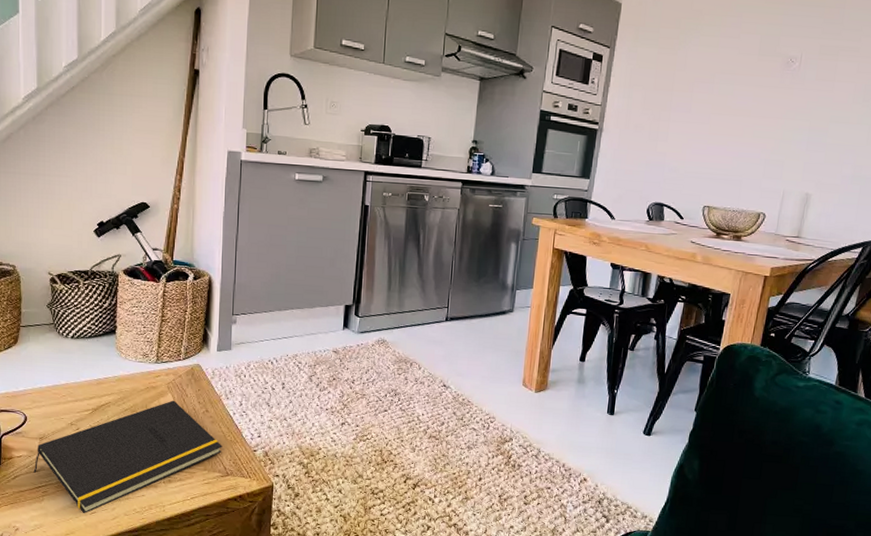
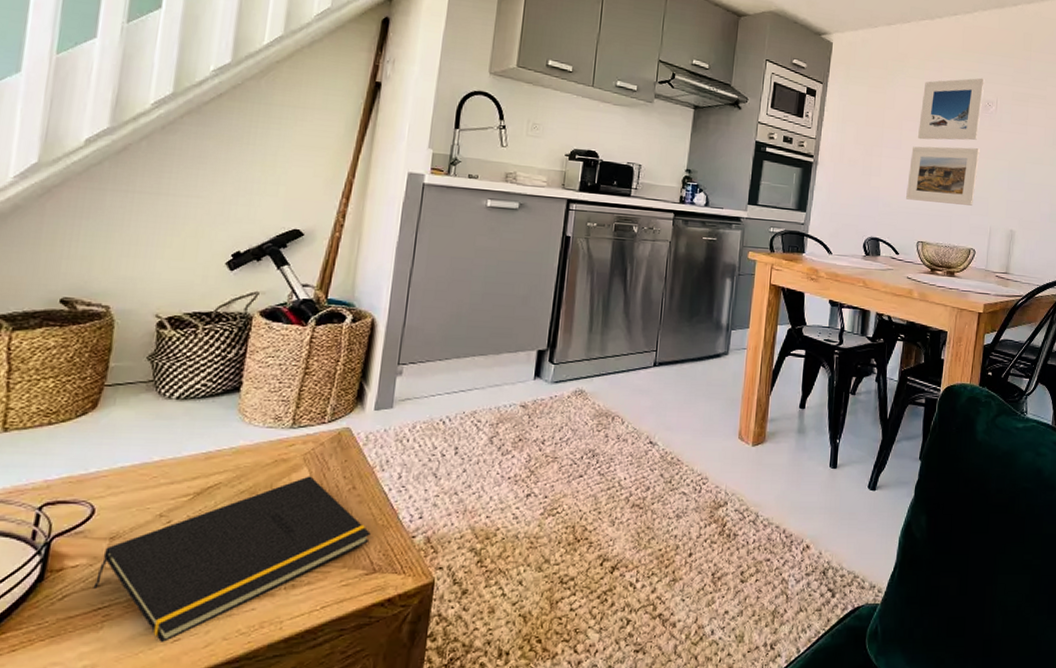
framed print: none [694,108,779,169] -> present [906,146,981,206]
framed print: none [710,31,790,102] -> present [918,78,986,141]

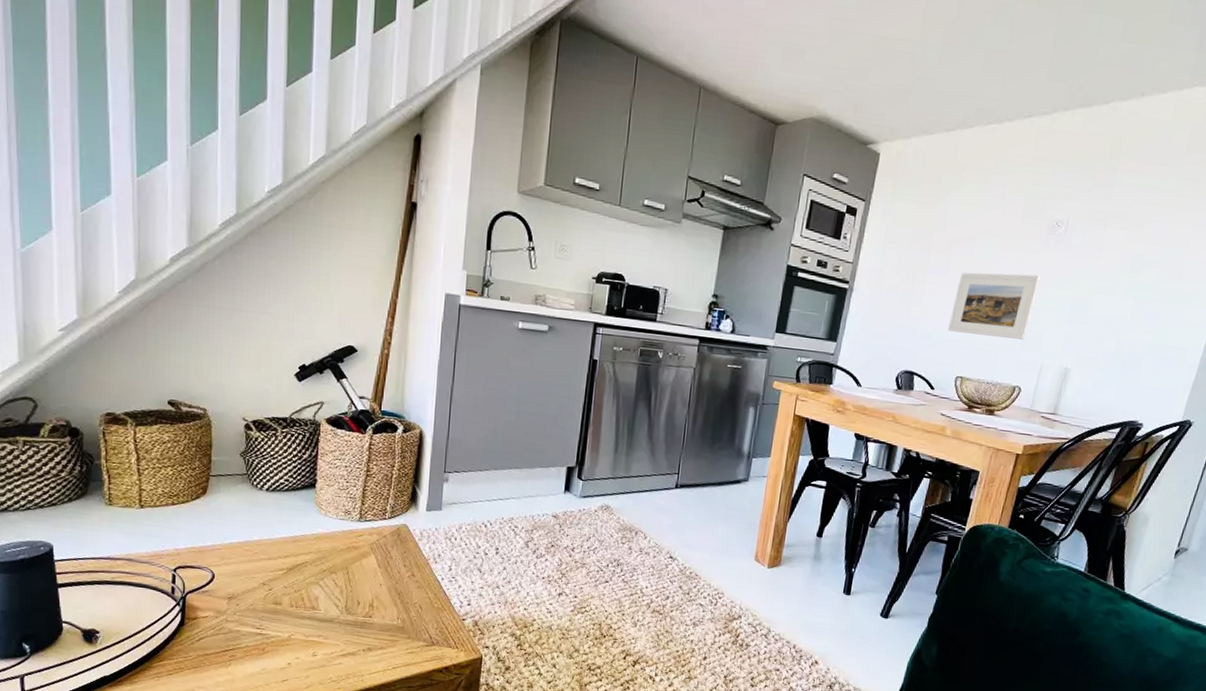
notepad: present [93,476,371,642] -> none [220,562,429,681]
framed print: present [918,78,986,141] -> none [969,193,1057,267]

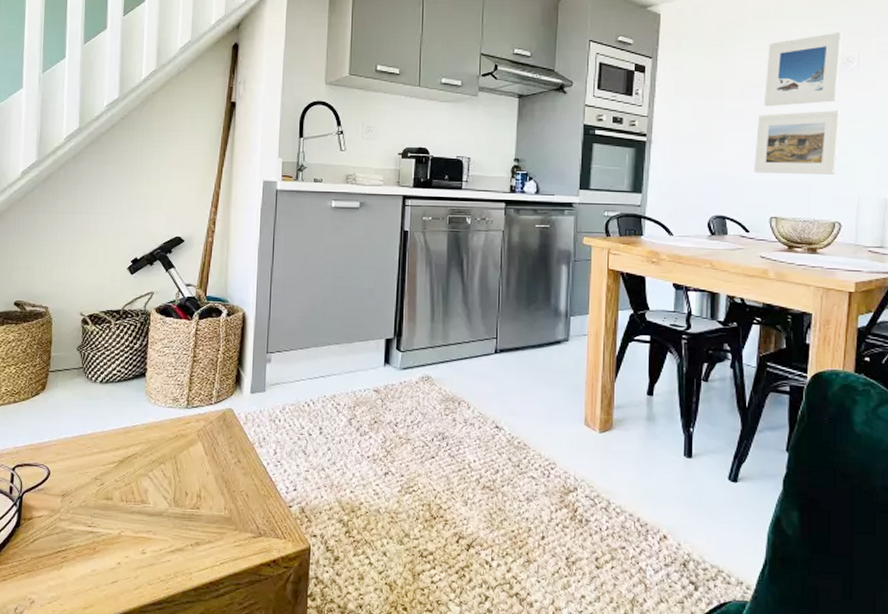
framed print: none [969,193,1057,267] -> present [764,32,843,107]

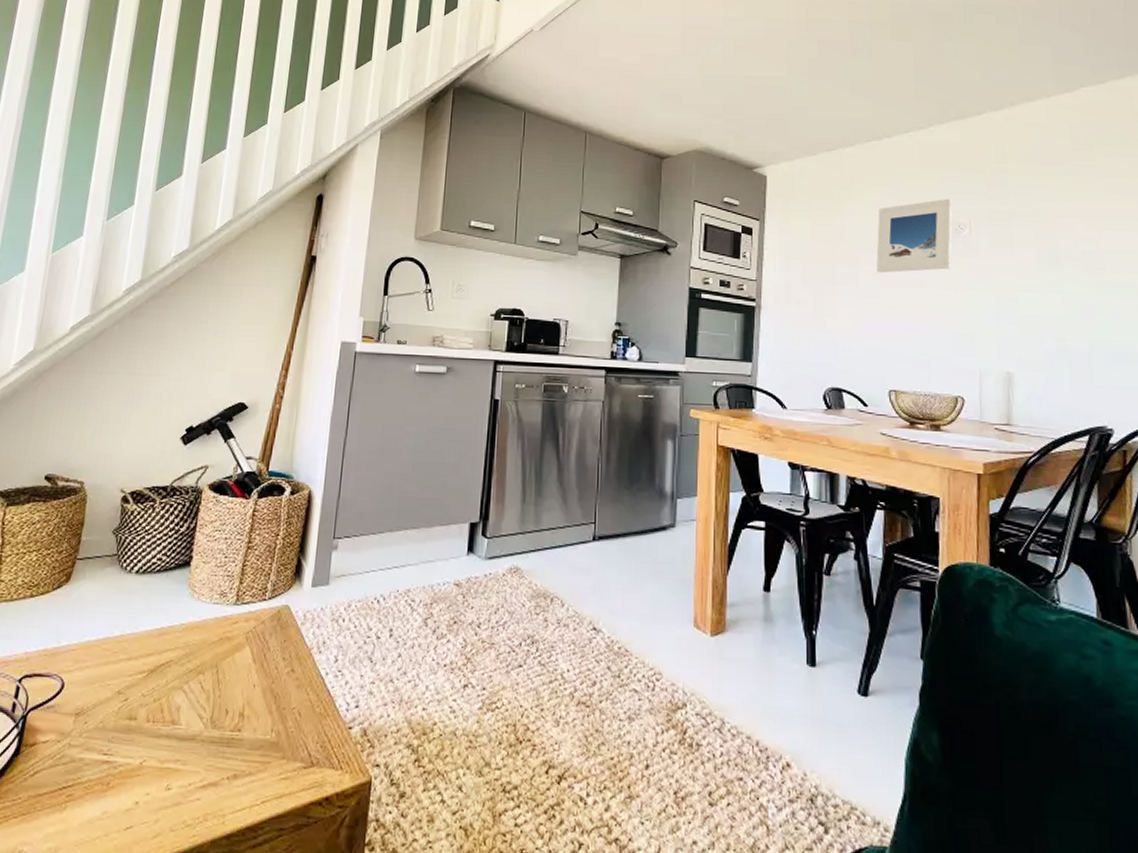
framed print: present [754,111,841,174] -> none [869,278,956,345]

